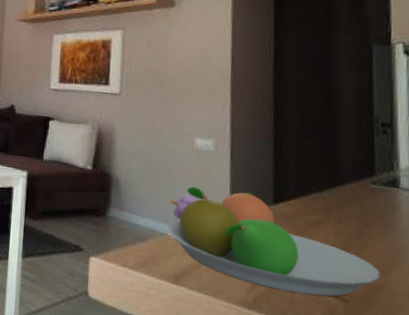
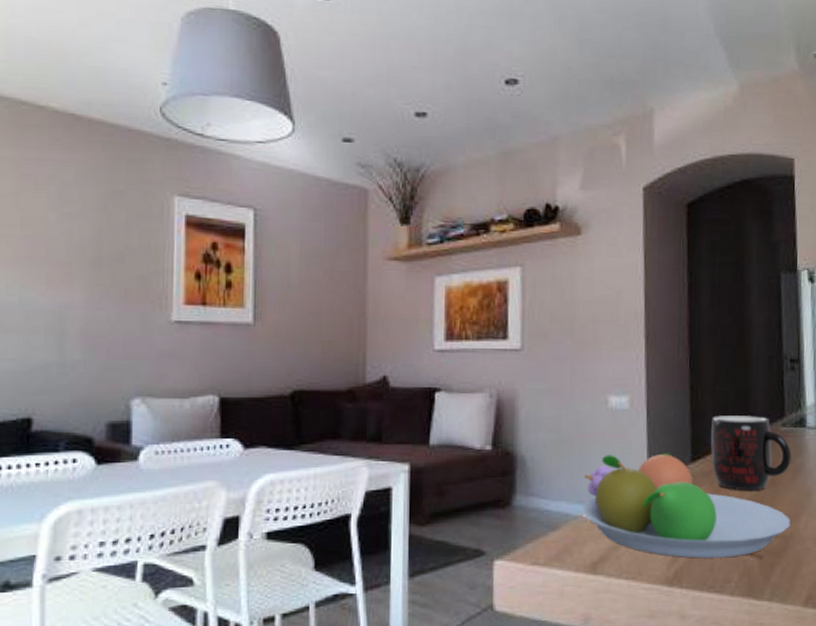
mug: none [294,166,382,239] -> present [711,416,791,491]

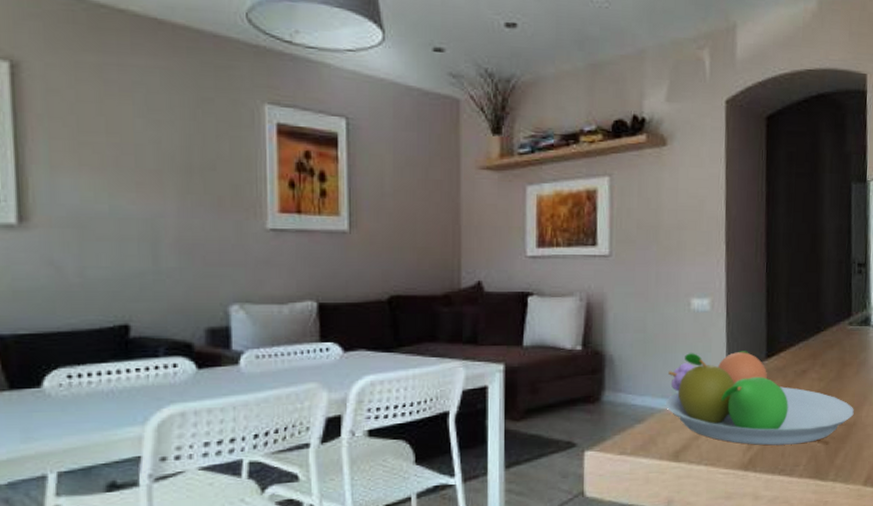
mug: present [711,416,791,491] -> none [784,316,857,384]

